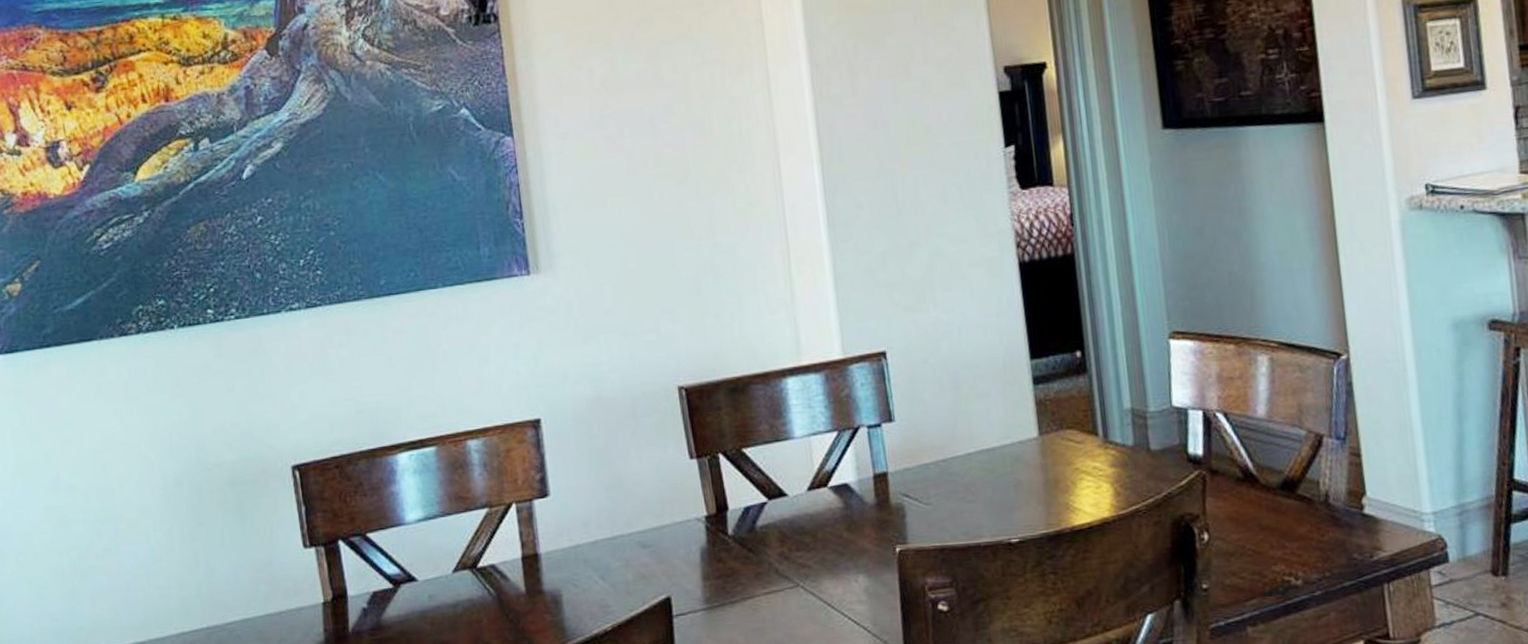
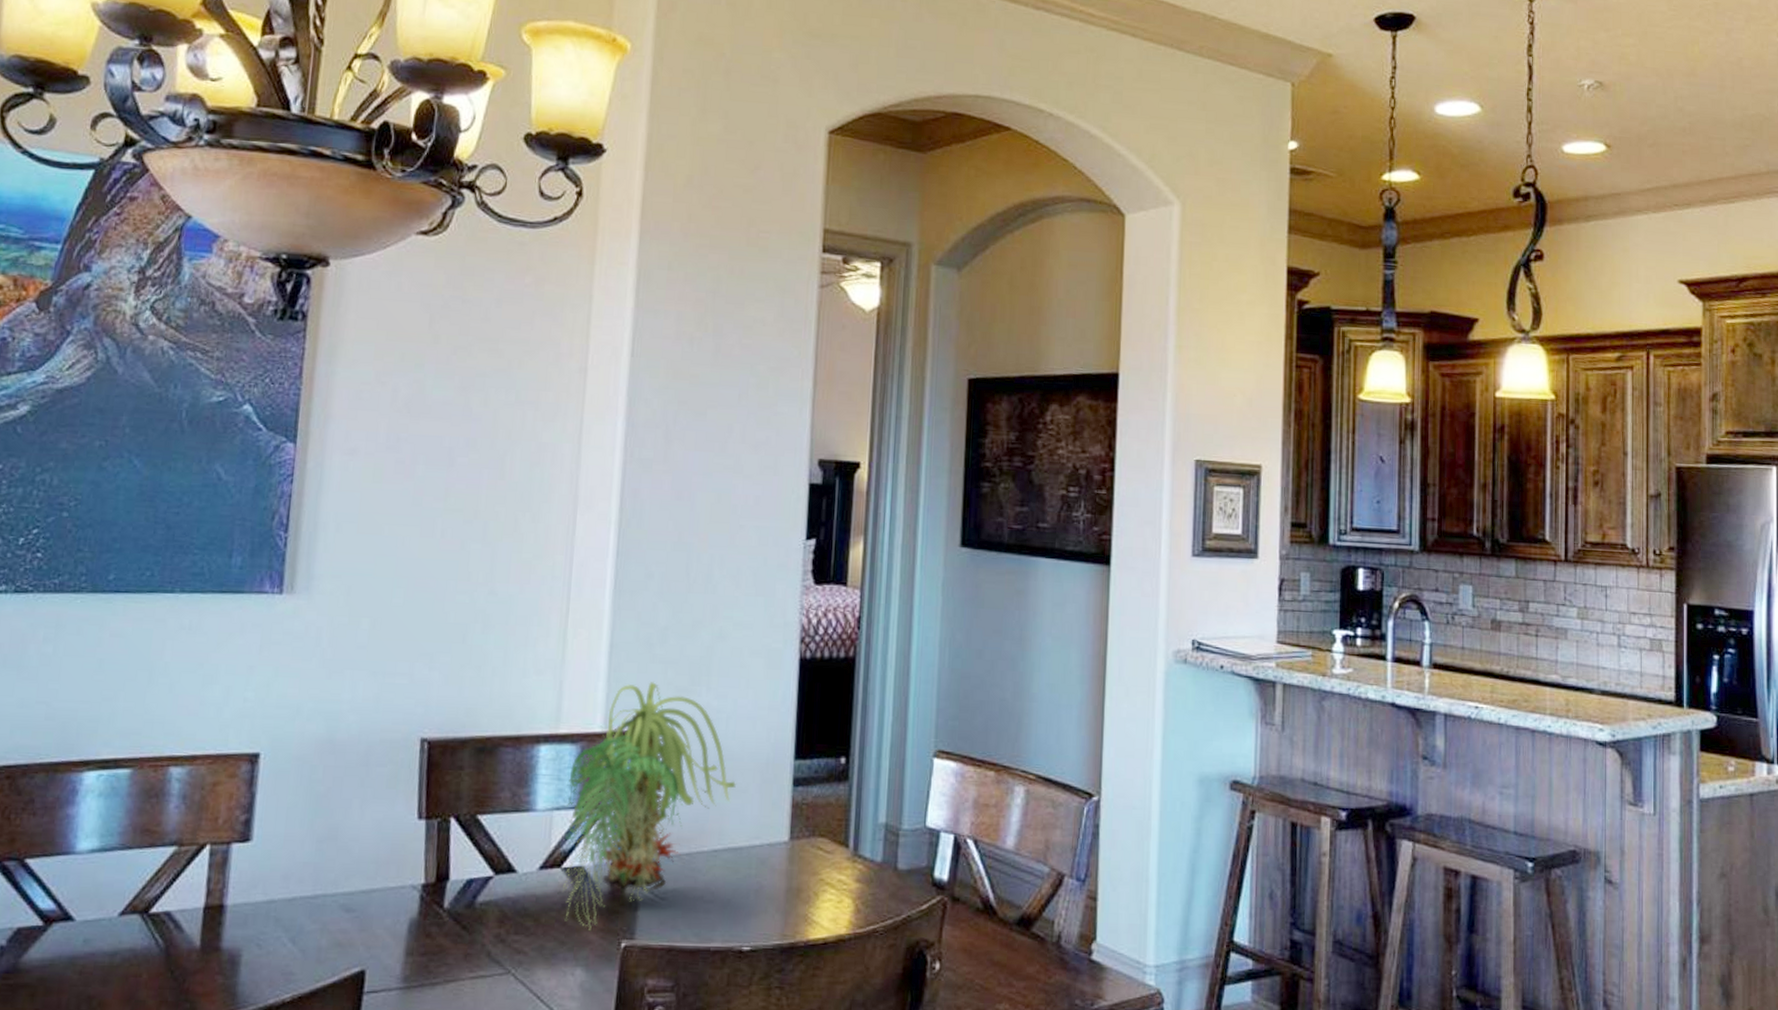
plant: none [819,305,978,540] -> present [563,682,736,930]

